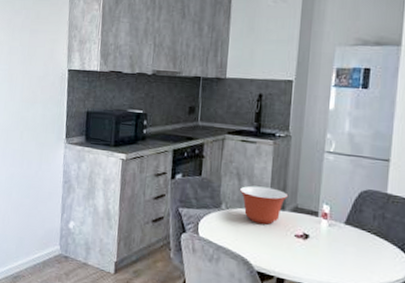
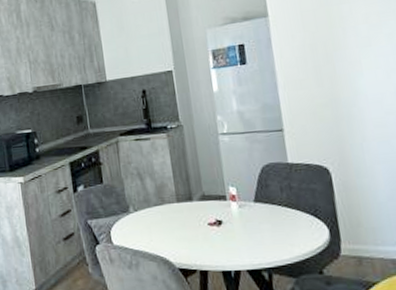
mixing bowl: present [239,185,289,225] -> none [143,181,193,220]

